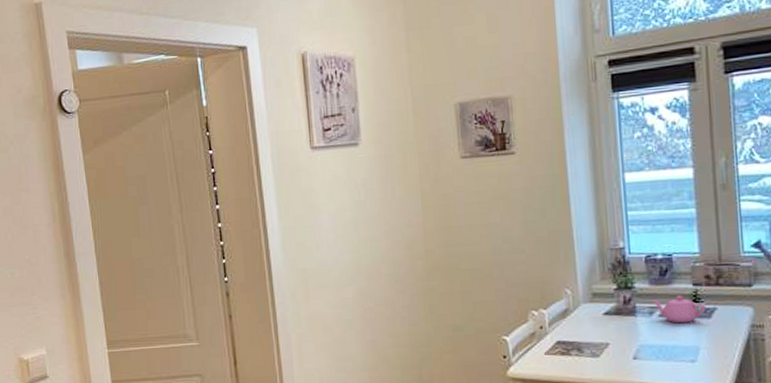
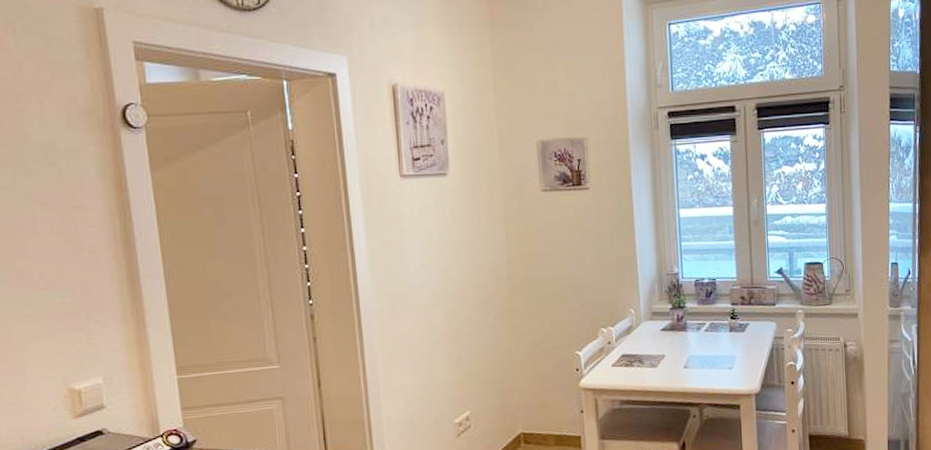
teapot: present [652,295,706,324] -> none [699,313,741,337]

